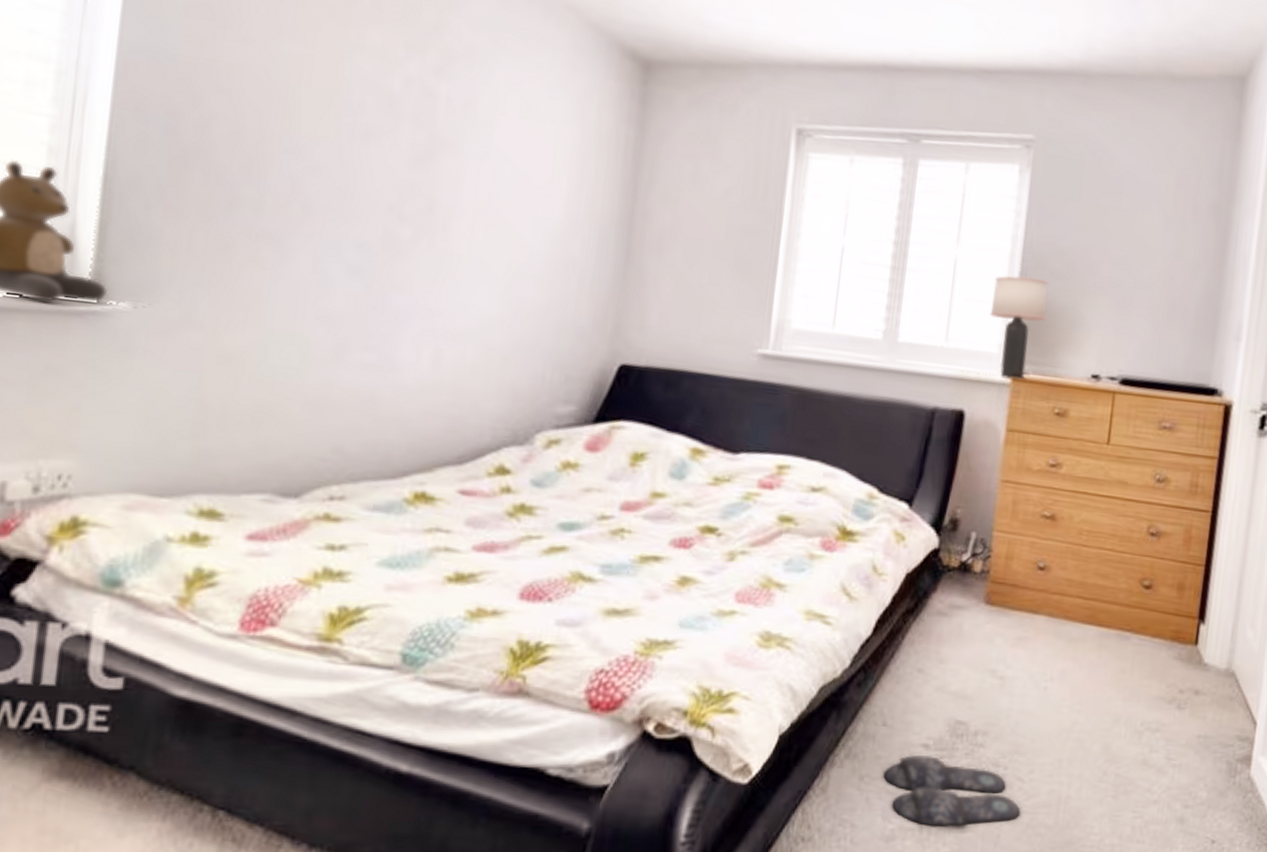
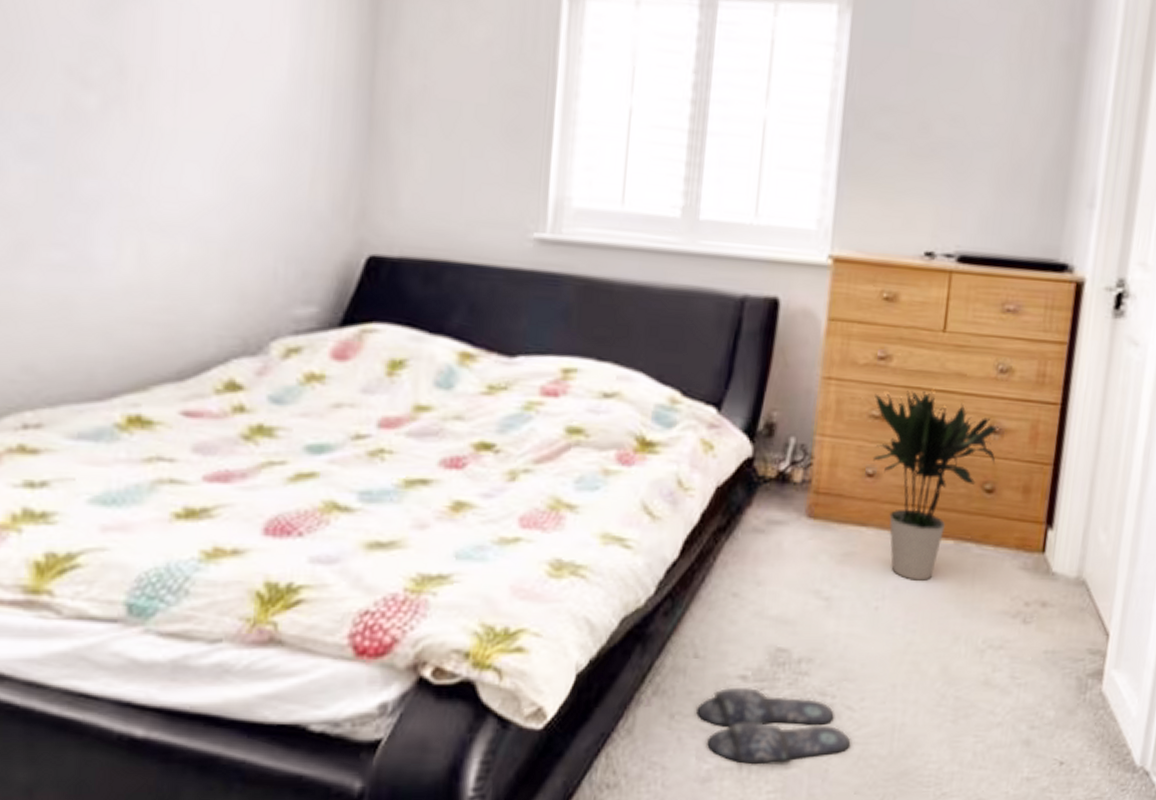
table lamp: present [990,275,1049,381] -> none [806,138,874,261]
potted plant: none [1043,495,1156,667] -> present [872,391,999,582]

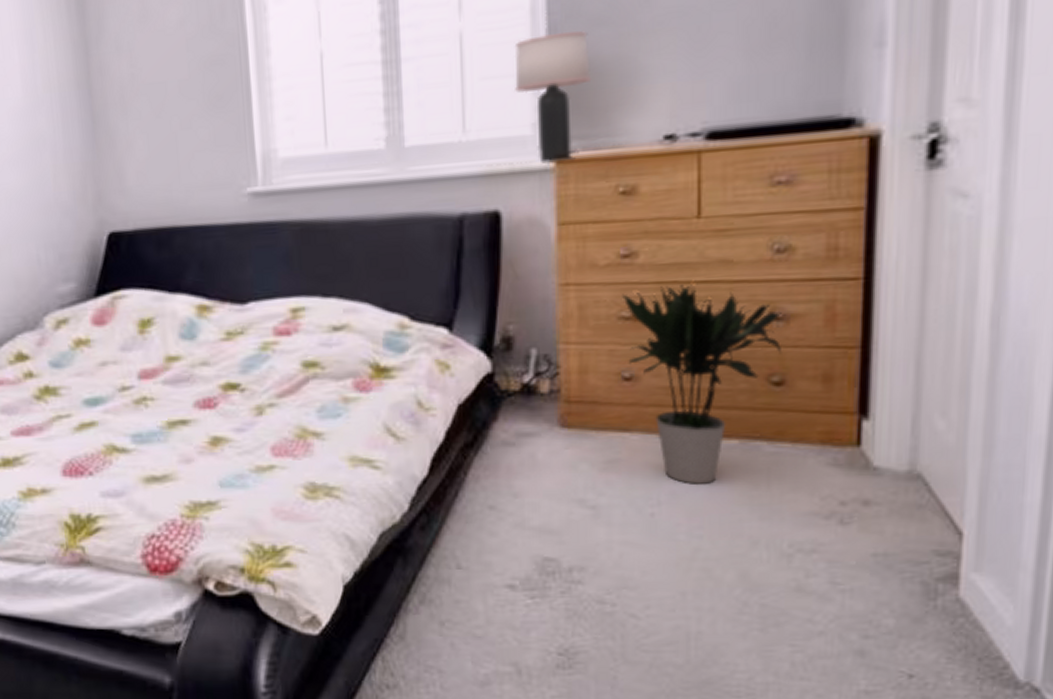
slippers: present [696,686,851,765] -> none [466,595,639,671]
table lamp: none [806,138,874,261] -> present [514,31,592,164]

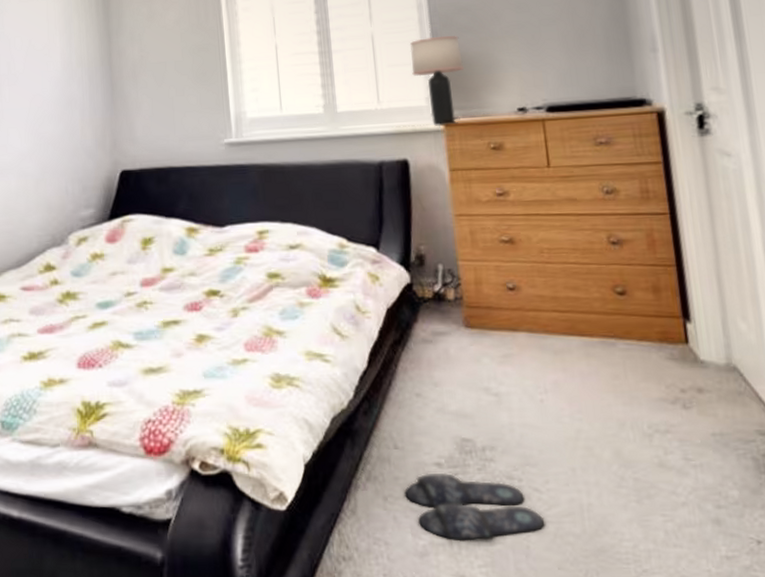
slippers: none [466,595,639,671] -> present [404,472,545,542]
potted plant: present [622,284,783,486] -> none [501,216,621,376]

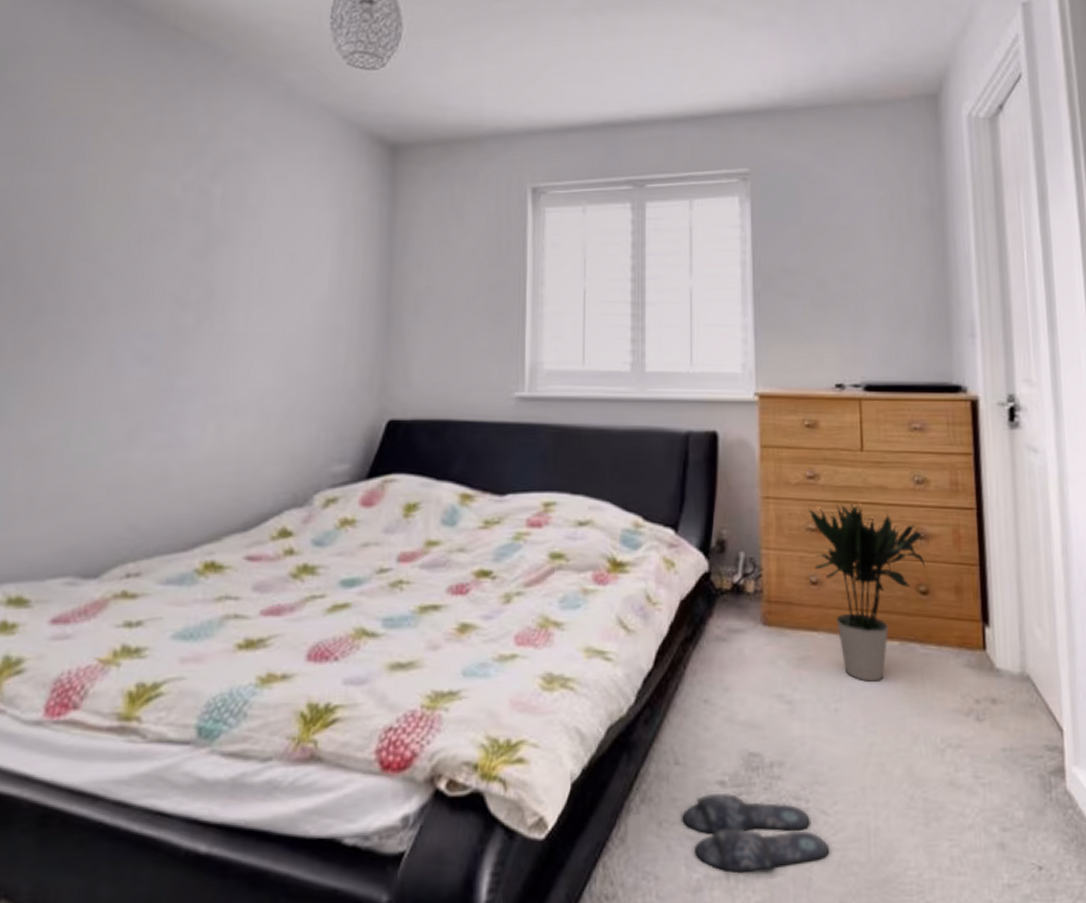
table lamp: present [410,36,465,126] -> none [729,298,785,397]
potted plant: none [501,216,621,376] -> present [809,505,926,683]

